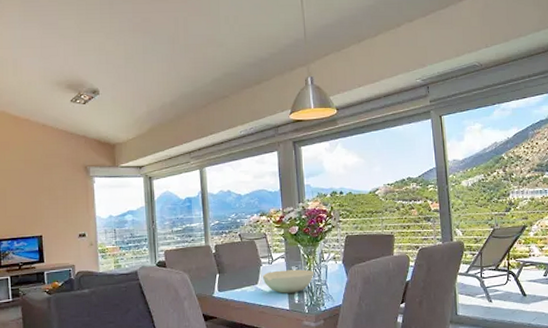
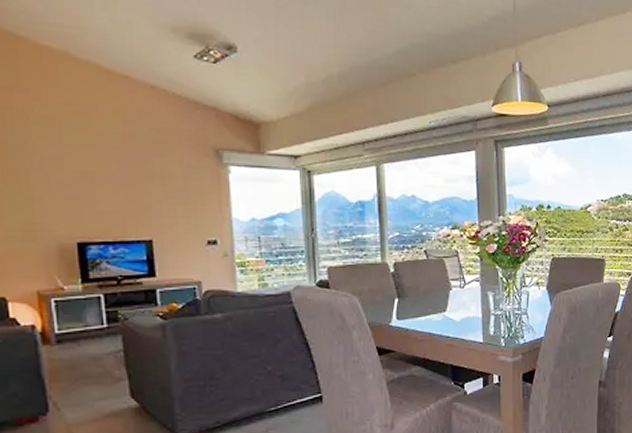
bowl: present [262,269,314,294] -> none [451,295,514,323]

